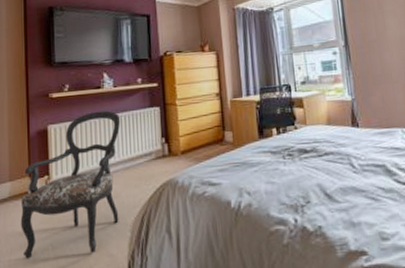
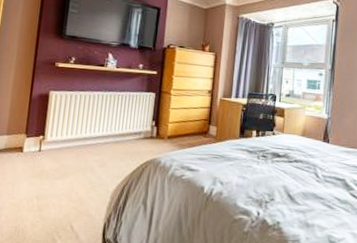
armchair: present [20,110,121,259] -> none [10,86,118,211]

